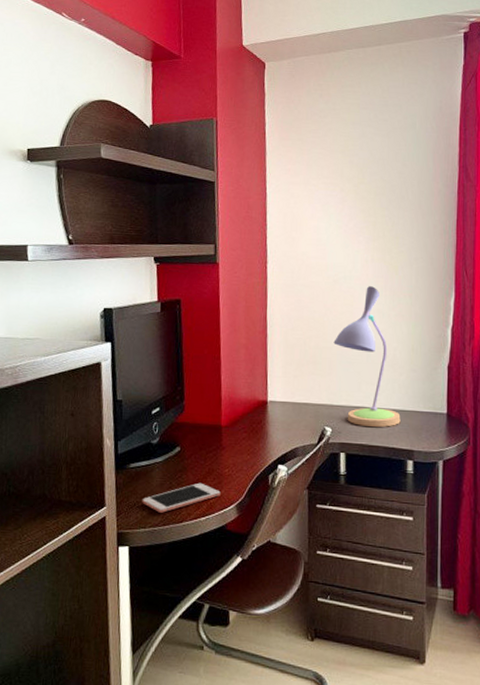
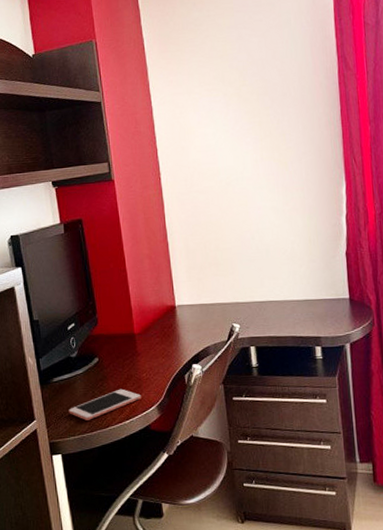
desk lamp: present [333,286,401,428] -> none [232,184,305,320]

